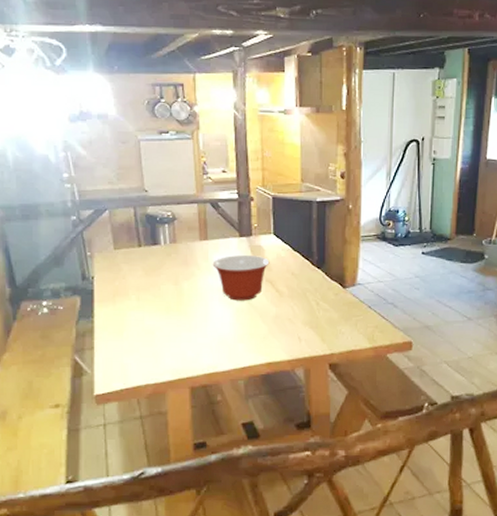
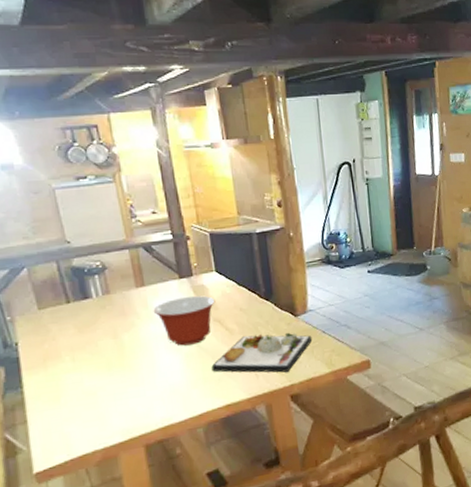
dinner plate: none [258,299,358,340] -> present [211,332,313,373]

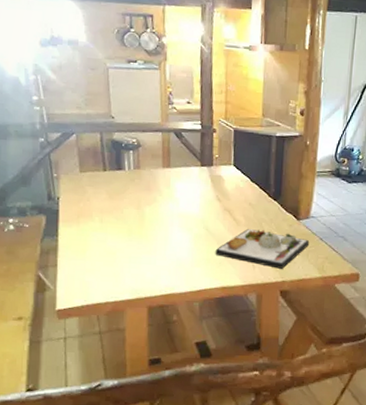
mixing bowl: present [153,295,215,346] -> none [174,183,229,228]

